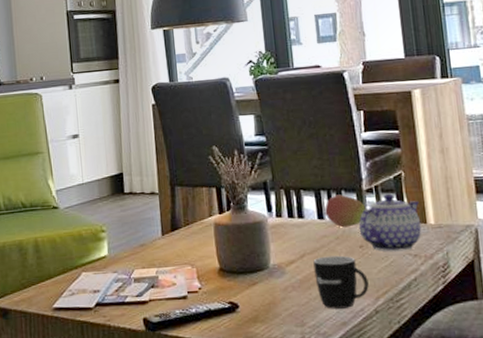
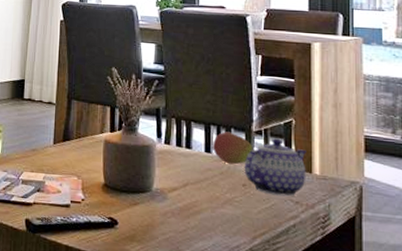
mug: present [313,255,369,309] -> none [195,188,247,243]

